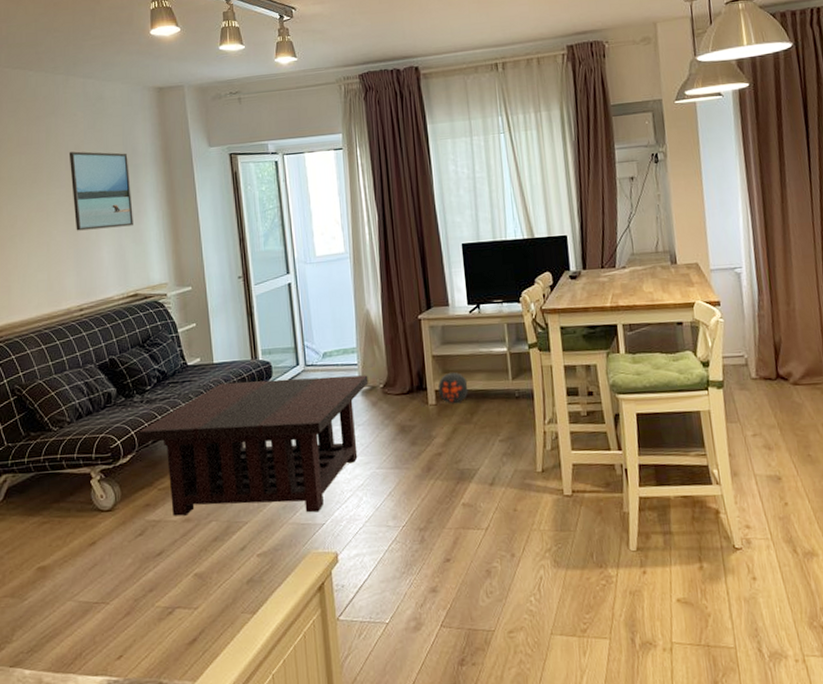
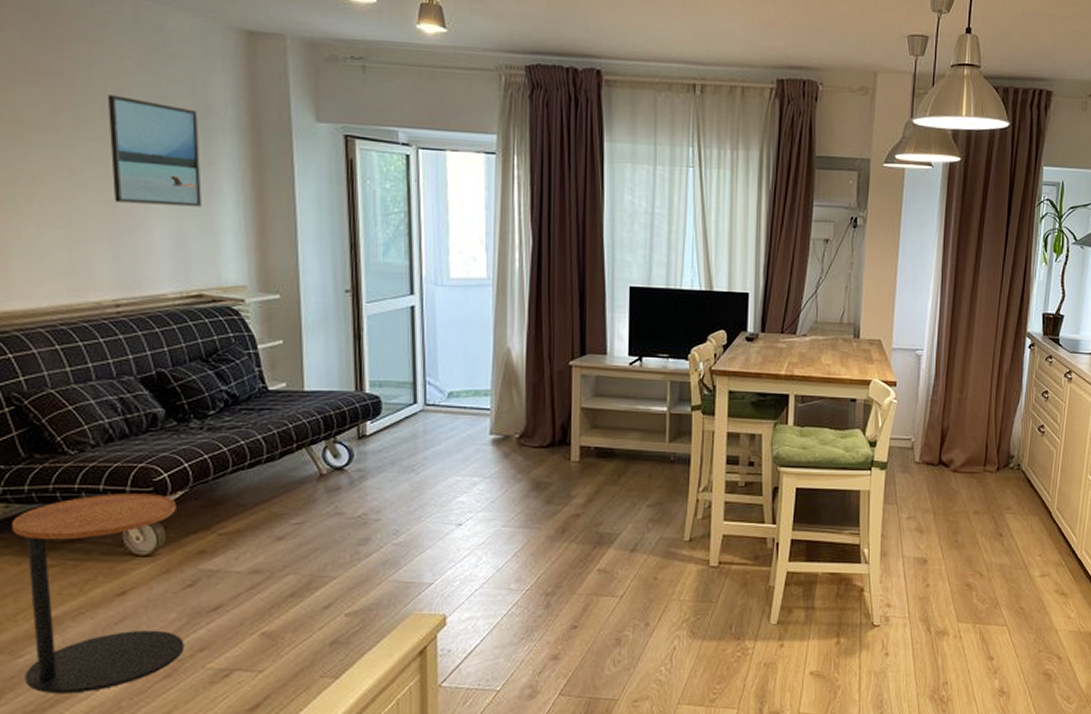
side table: none [17,458,138,631] -> present [11,493,184,694]
coffee table: present [139,375,369,516] -> none [195,415,502,571]
decorative ball: present [437,372,469,404] -> none [583,429,619,463]

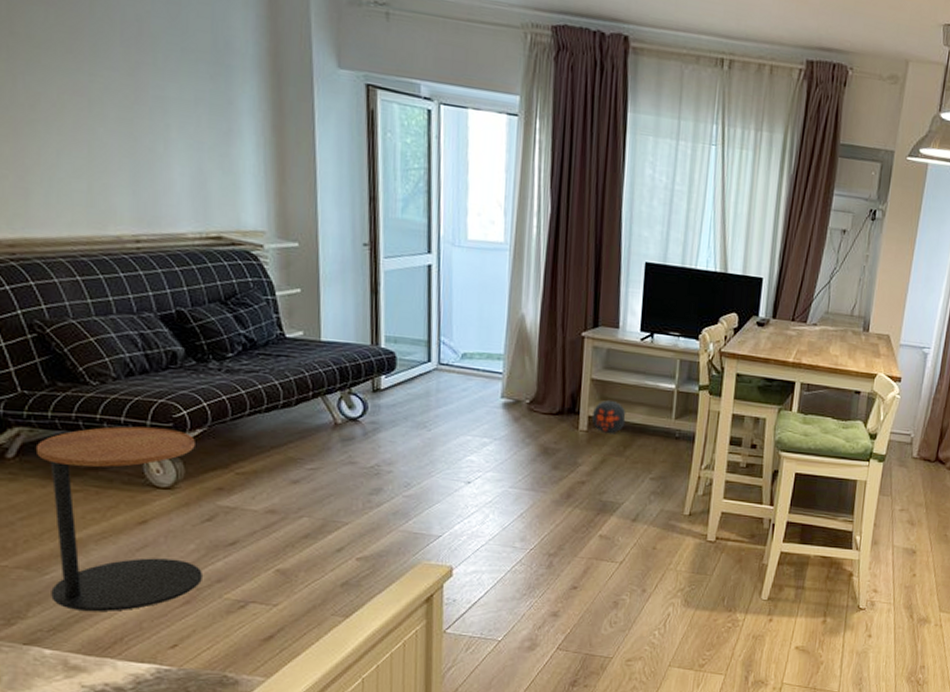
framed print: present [107,95,202,207] -> none [126,22,221,147]
decorative ball: none [583,429,619,463] -> present [591,400,626,434]

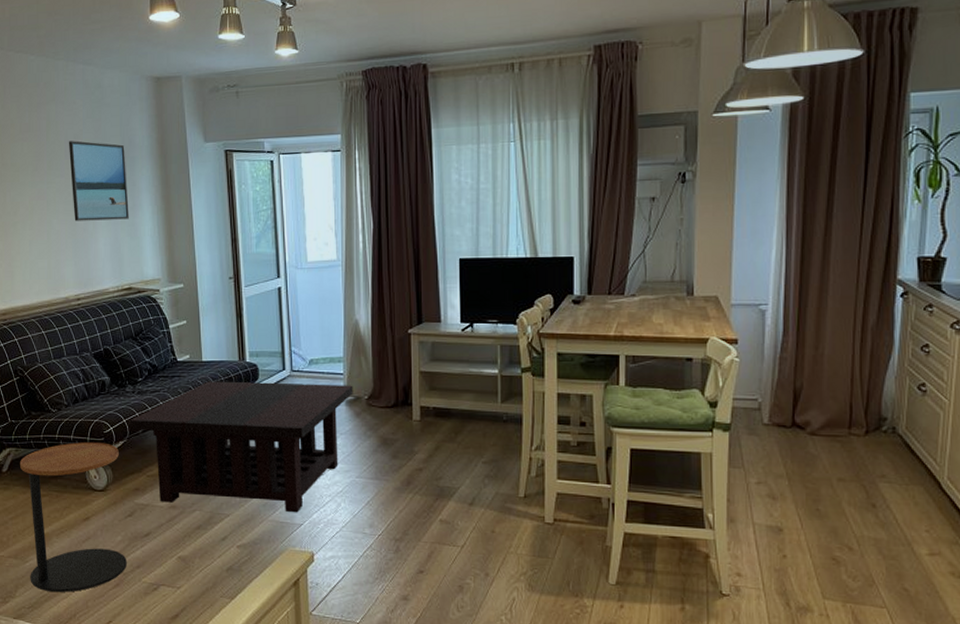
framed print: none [126,22,221,147] -> present [68,140,129,221]
coffee table: none [213,365,513,523] -> present [130,381,353,513]
decorative ball: present [591,400,626,434] -> none [423,391,455,422]

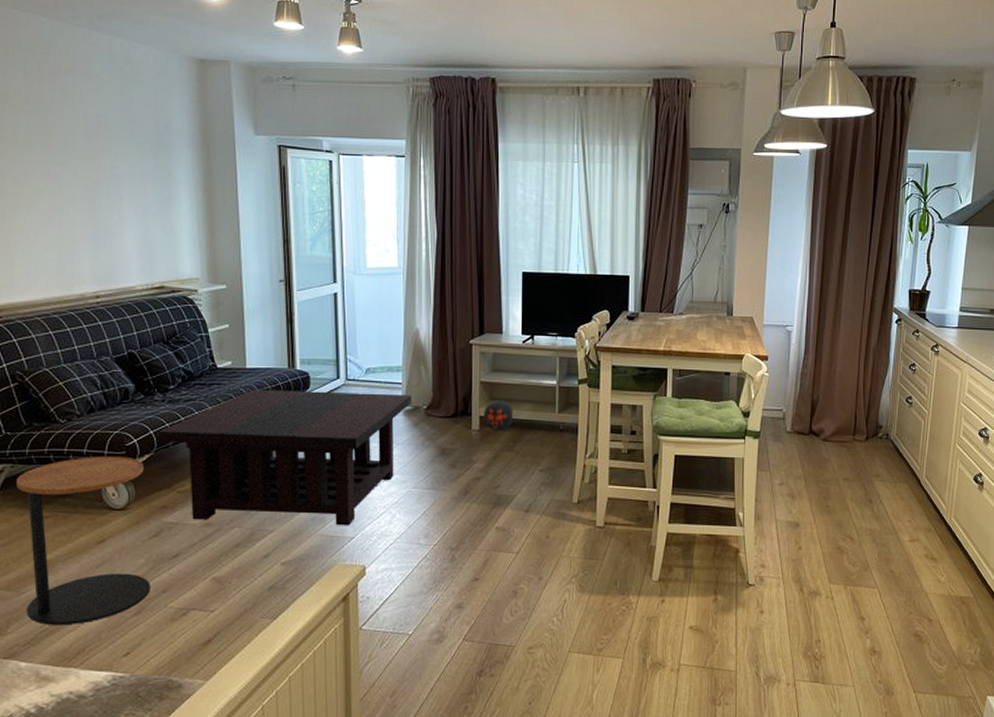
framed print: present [68,140,129,221] -> none [88,119,163,211]
decorative ball: none [423,391,455,422] -> present [483,401,514,432]

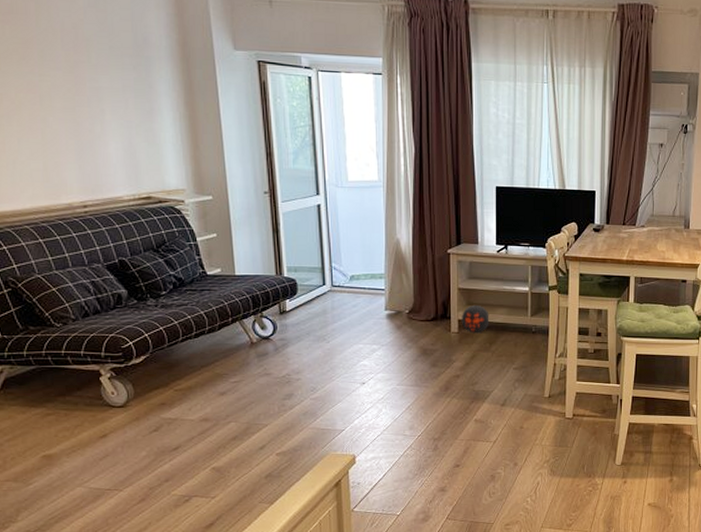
side table: present [15,456,150,626] -> none [15,358,153,513]
coffee table: present [159,389,412,526] -> none [153,295,395,420]

